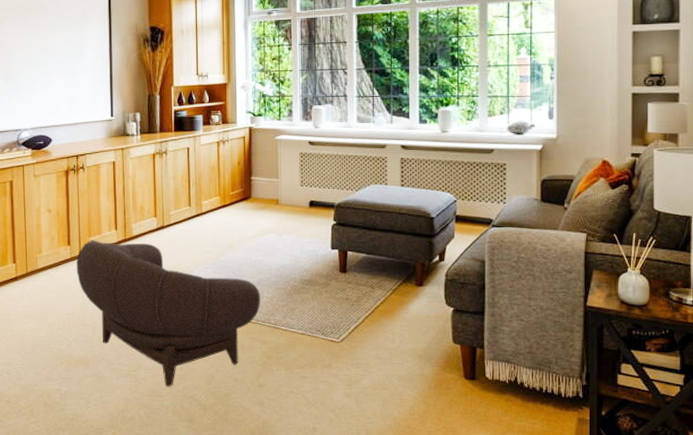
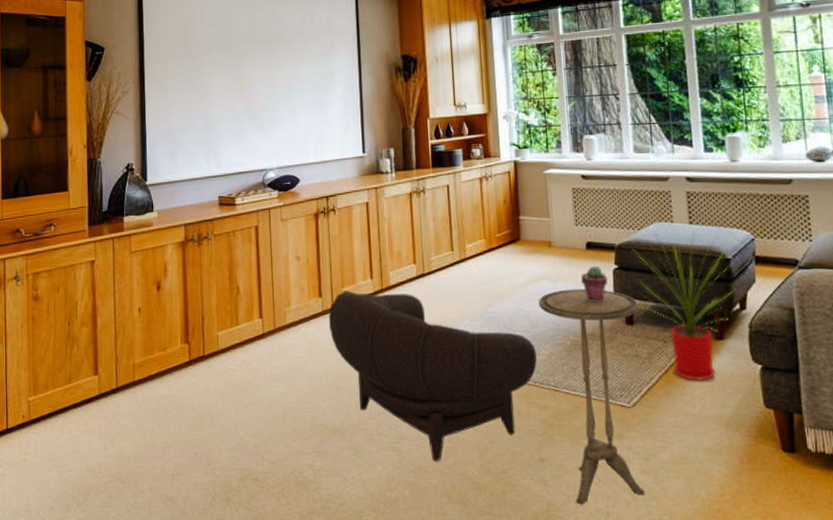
side table: none [265,241,352,422] -> present [539,289,645,505]
potted succulent: none [303,221,327,253] -> present [581,265,608,302]
house plant: none [349,192,443,321] -> present [632,230,740,381]

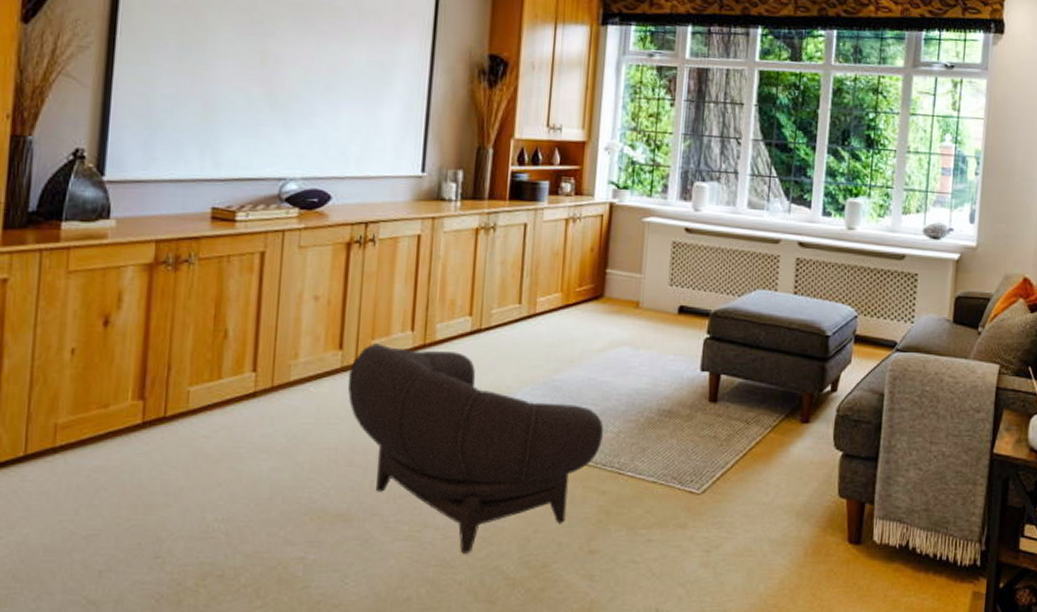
side table: present [539,289,645,505] -> none [614,358,726,602]
potted succulent: present [581,265,608,302] -> none [667,333,697,375]
house plant: present [632,230,740,381] -> none [726,301,840,467]

